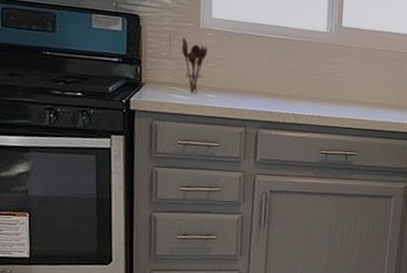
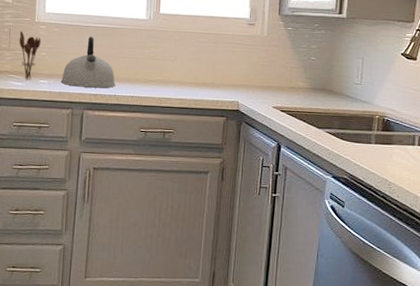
kettle: none [231,47,294,106] -> present [60,36,116,89]

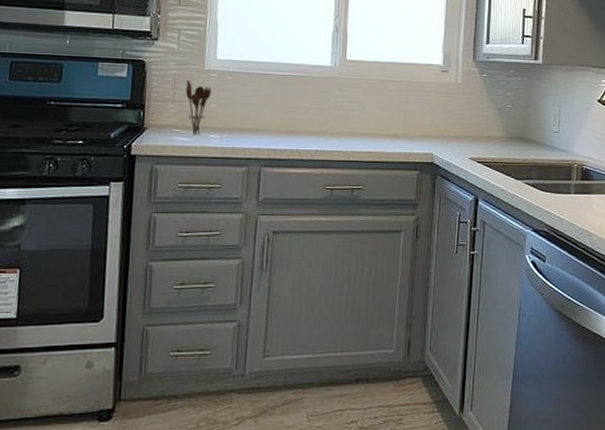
kettle: present [60,36,116,89] -> none [234,85,298,143]

